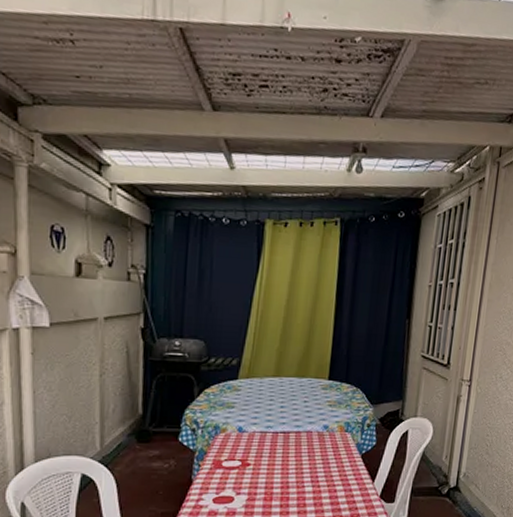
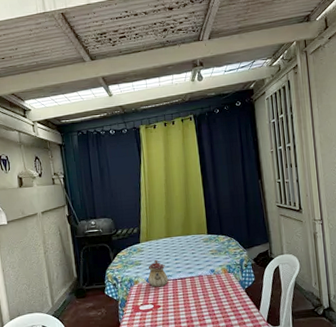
teapot: none [240,403,268,440] -> present [148,259,169,288]

